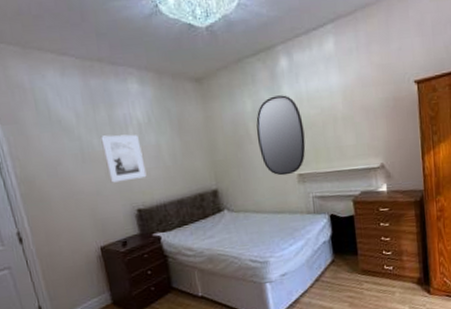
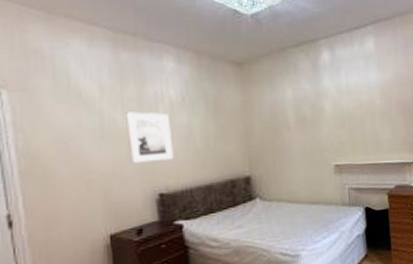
home mirror: present [256,95,306,176] -> none [296,86,344,166]

